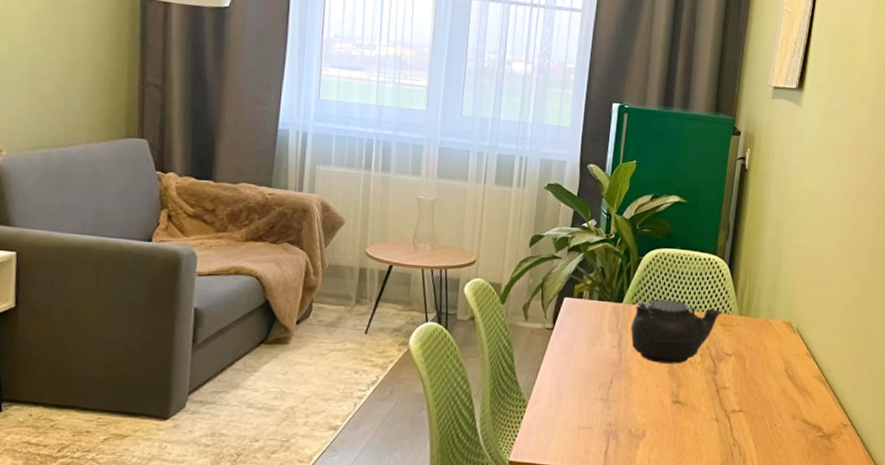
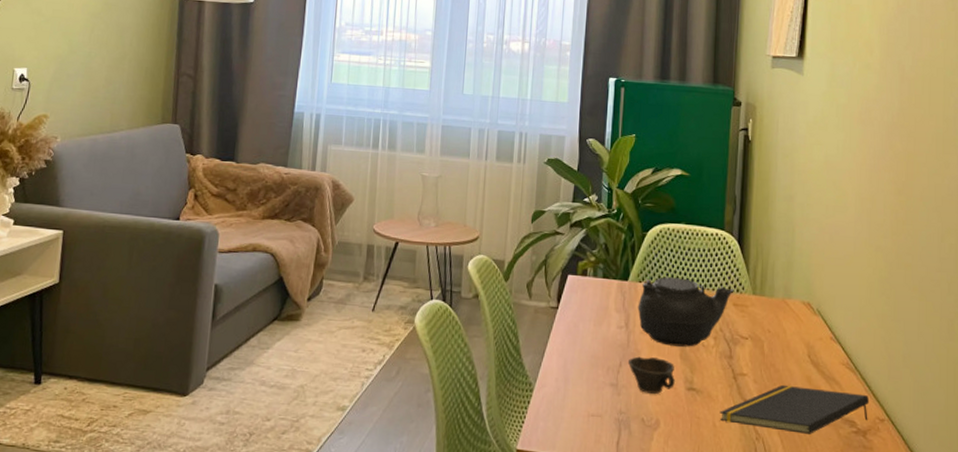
cup: none [619,373,662,407] -> present [628,356,675,394]
notepad: none [701,396,836,439] -> present [719,384,870,434]

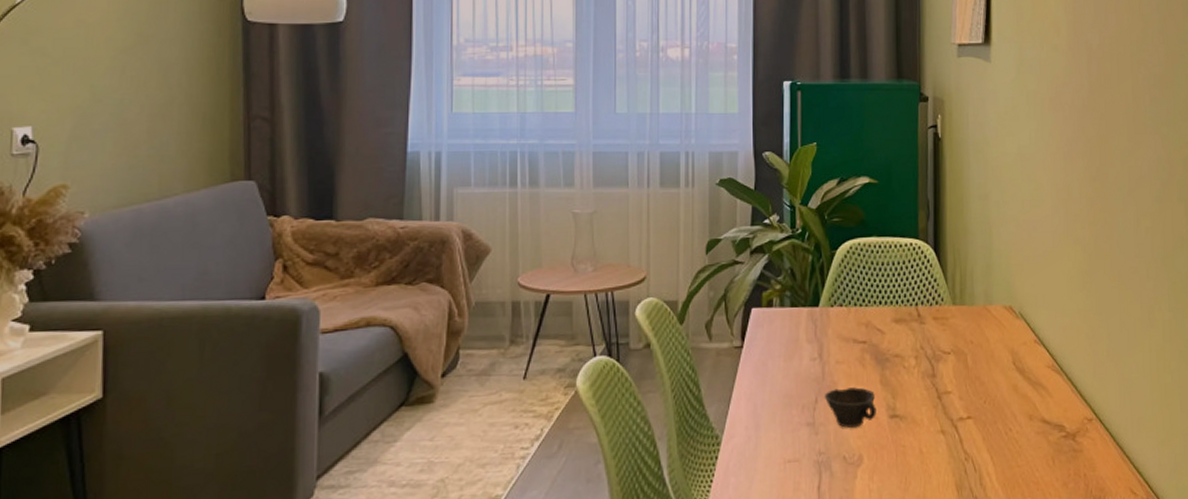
teapot: present [637,277,734,347] -> none [831,296,933,373]
notepad: present [719,384,870,434] -> none [926,395,1077,447]

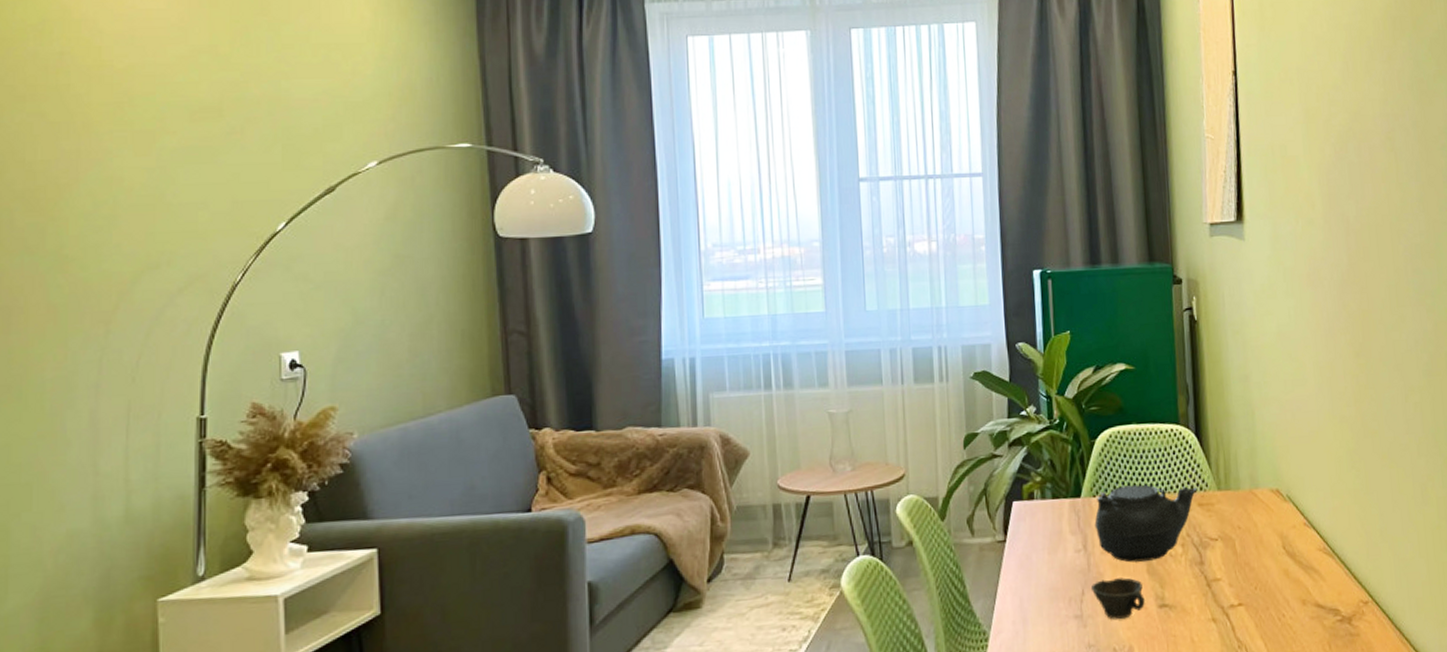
teapot: none [831,296,933,373] -> present [1094,484,1197,563]

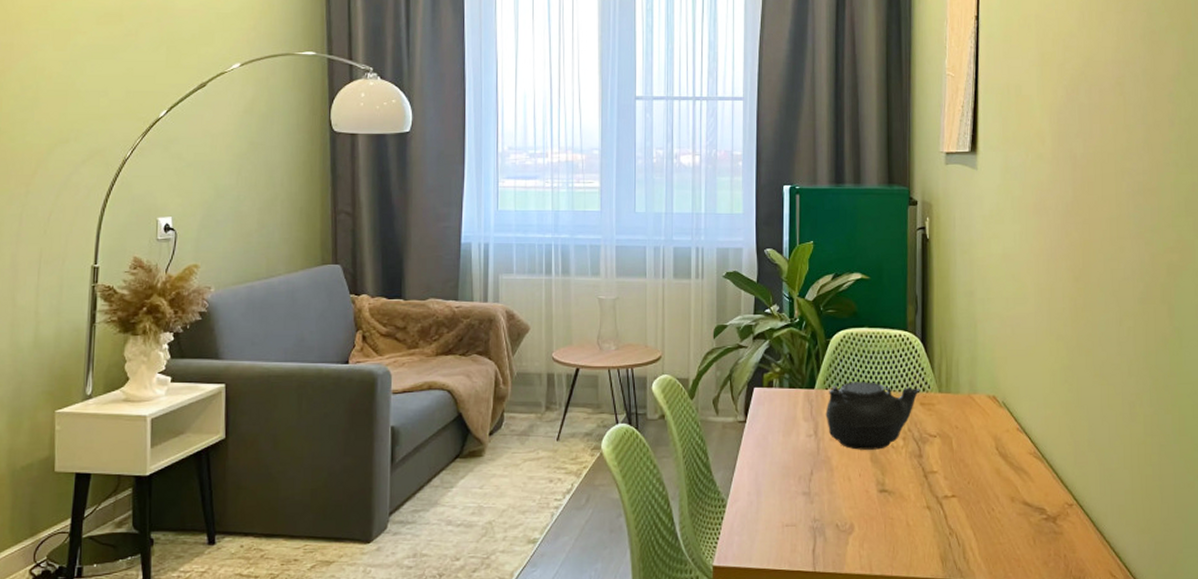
cup: present [1092,577,1145,619] -> none [820,463,867,499]

